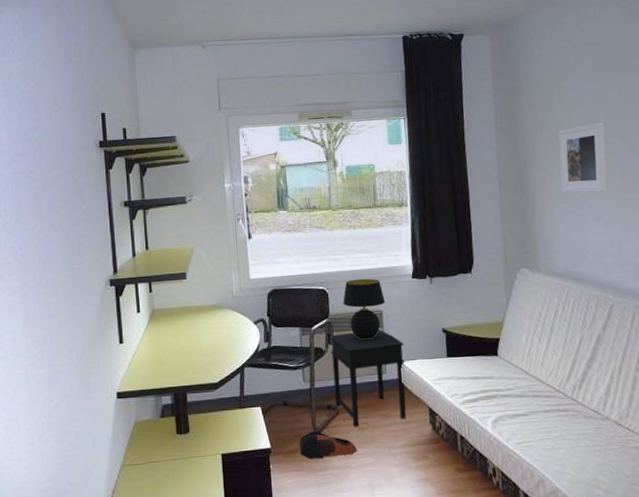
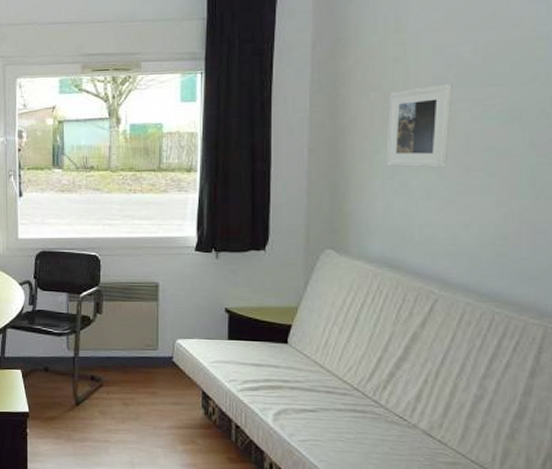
bag: present [300,430,357,459] -> none [59,400,119,430]
side table: present [329,329,406,428] -> none [98,302,180,402]
table lamp: present [343,278,386,340] -> none [116,247,163,312]

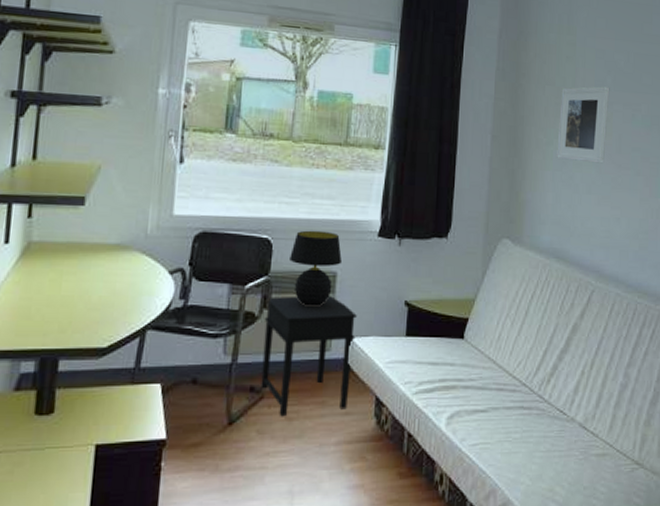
side table: none [98,302,180,402] -> present [261,295,357,417]
table lamp: none [116,247,163,312] -> present [290,230,343,306]

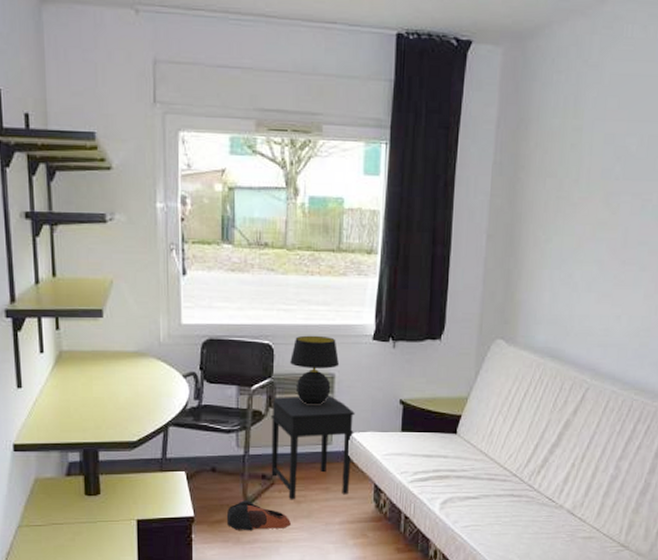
bag: none [205,418,280,456] -> present [227,500,291,531]
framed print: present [557,86,610,164] -> none [556,176,618,260]

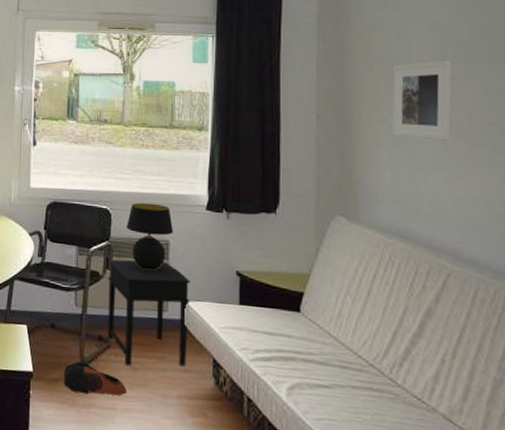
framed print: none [556,176,618,260] -> present [392,60,453,140]

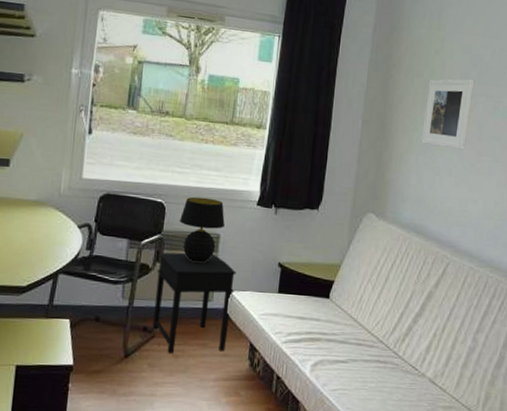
bag: present [64,361,126,396] -> none [105,352,167,384]

